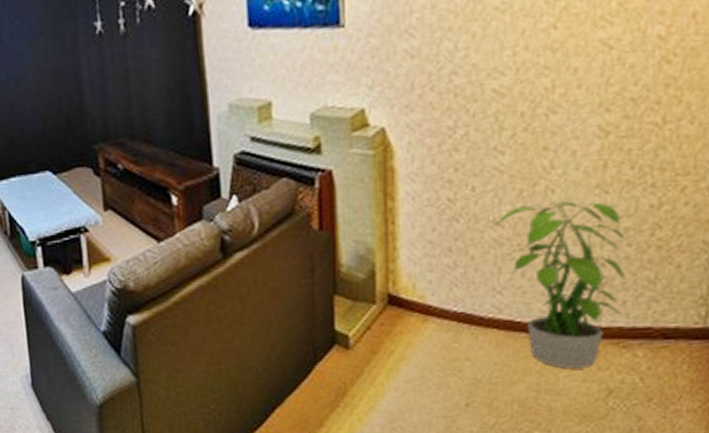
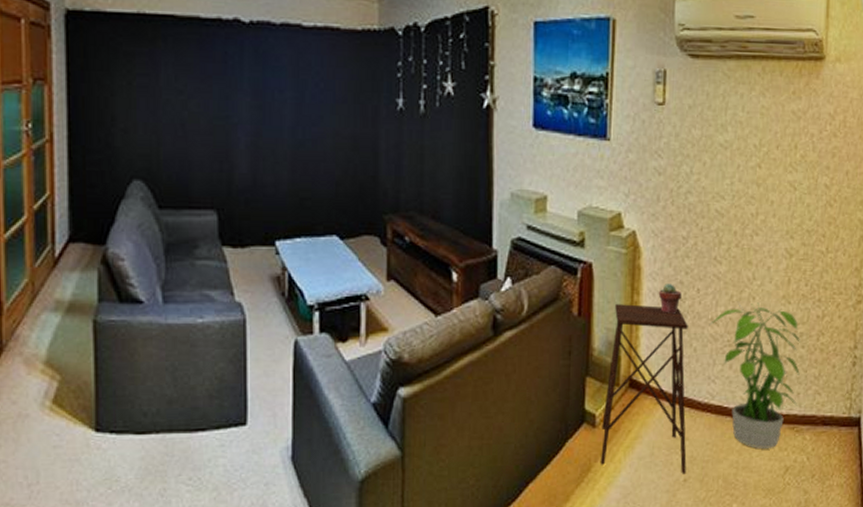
side table: none [357,211,468,398] -> present [600,304,688,474]
potted succulent: none [419,184,451,219] -> present [658,284,682,313]

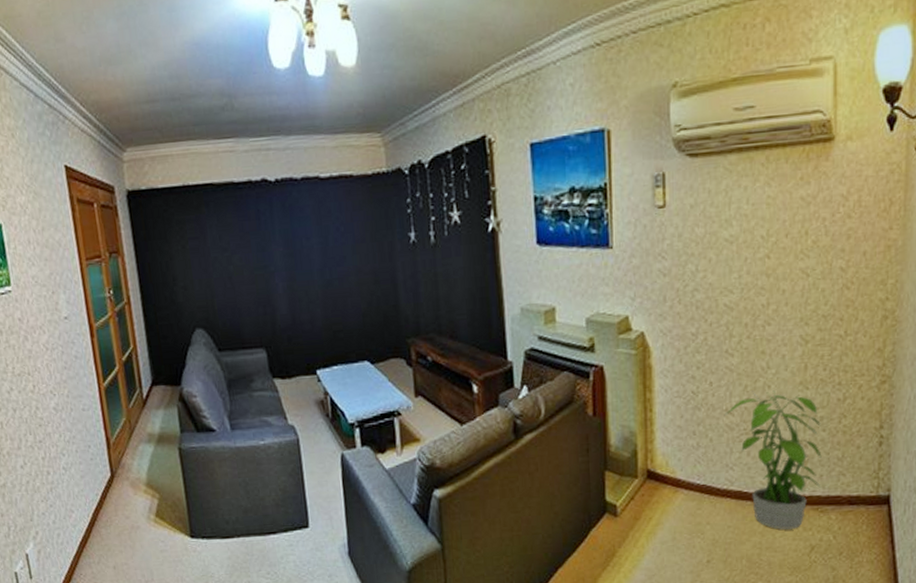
side table: present [600,304,688,474] -> none [623,401,709,556]
potted succulent: present [658,284,682,313] -> none [670,379,694,408]

